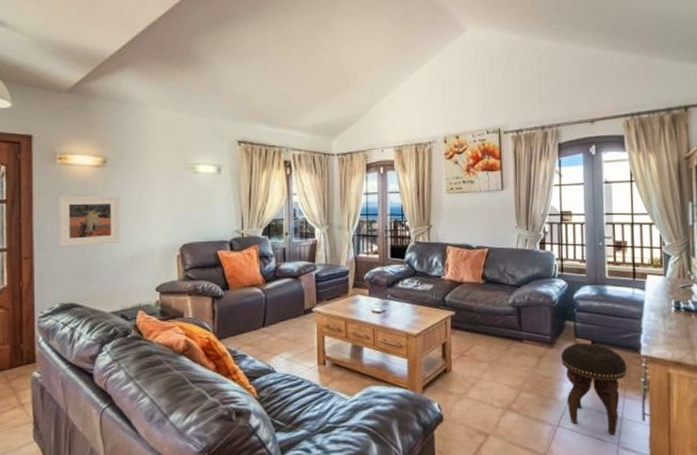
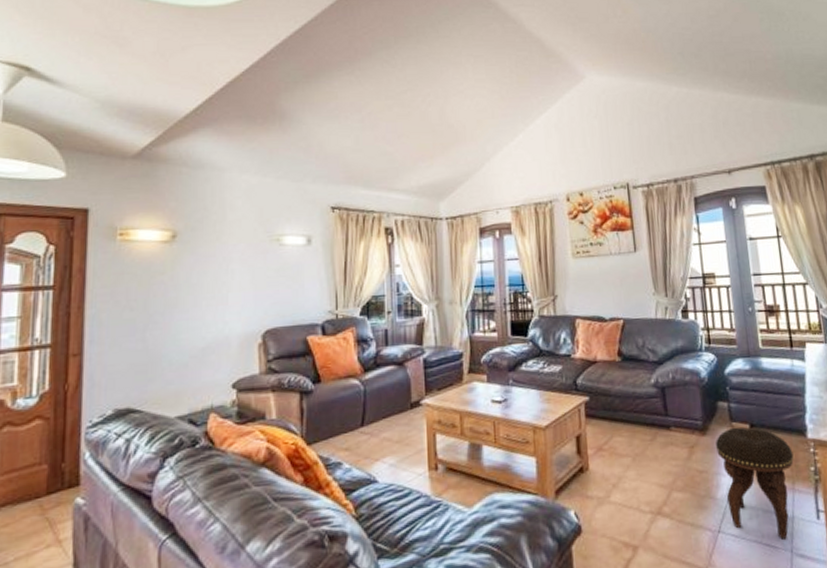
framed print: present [57,195,121,247] -> none [114,275,192,340]

